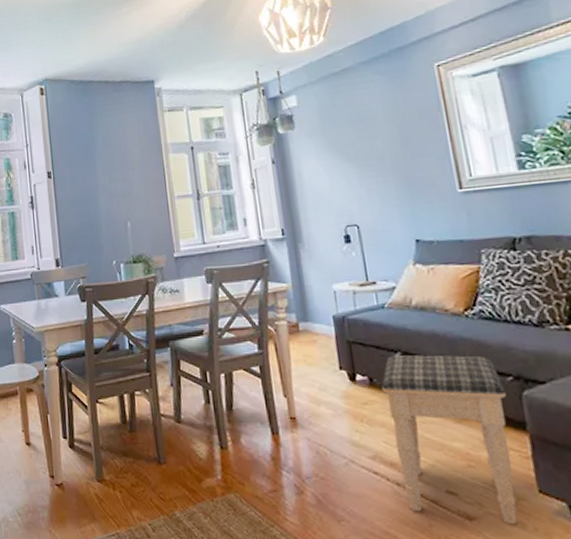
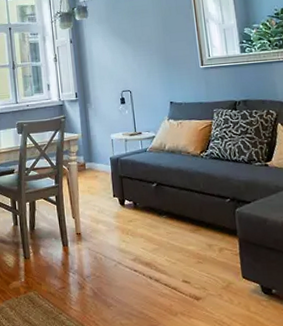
footstool: present [381,354,518,525] -> none [142,185,228,302]

